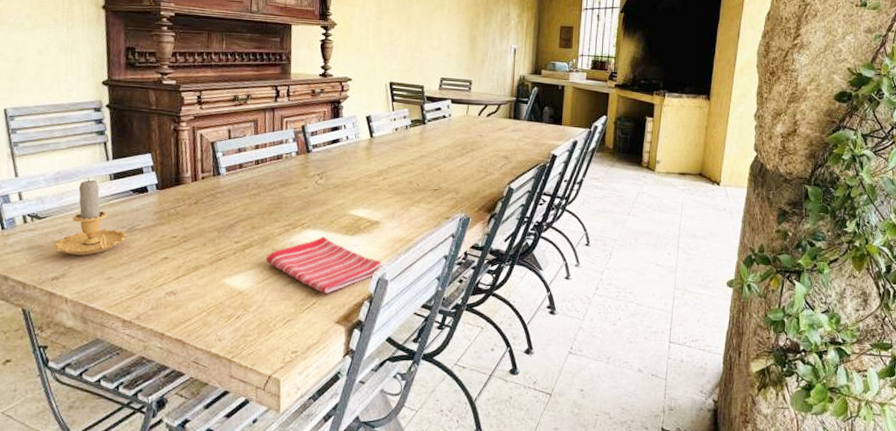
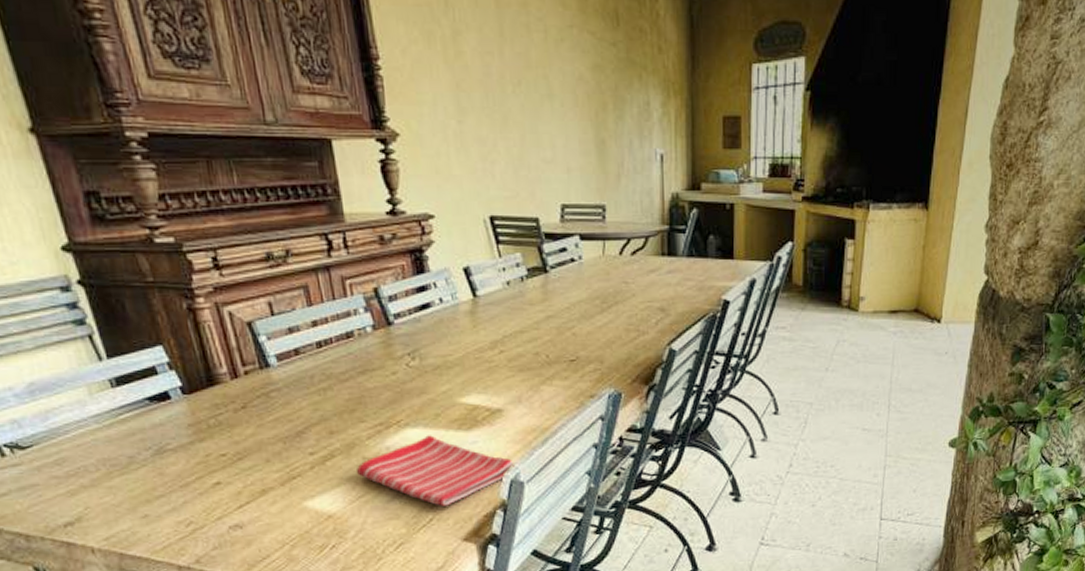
candle: present [53,178,127,255] -> none [53,387,156,492]

